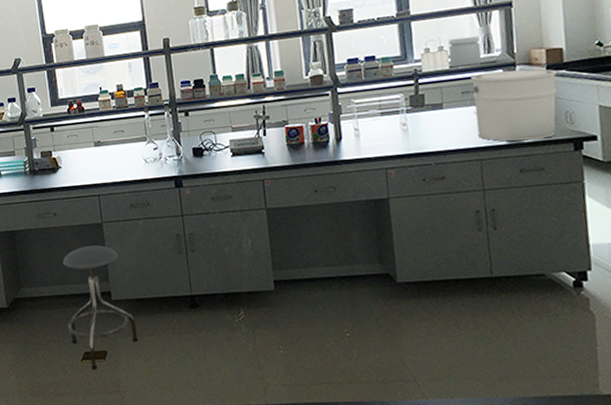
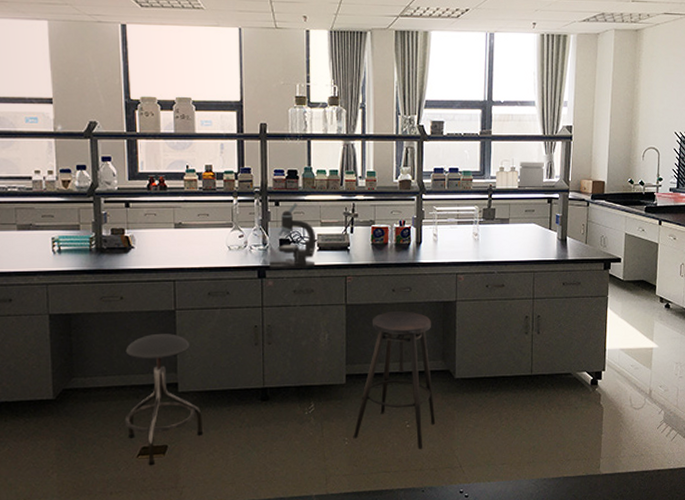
microscope: none [184,111,231,178] -> present [268,203,317,269]
stool: none [288,212,379,359] -> present [353,311,435,449]
bucket: present [465,68,557,142] -> none [527,195,599,258]

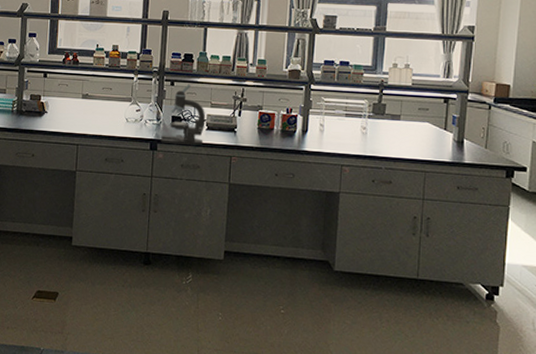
stool: present [124,334,202,465] -> none [25,190,90,308]
stool: present [353,311,435,449] -> none [227,195,313,337]
jar: present [519,162,544,189] -> none [413,59,442,87]

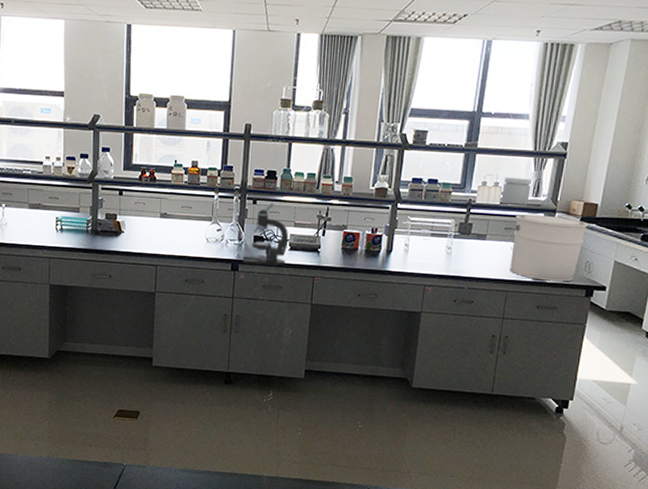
jar: none [413,59,442,87] -> present [501,177,532,206]
bucket: none [420,94,502,163] -> present [505,214,588,282]

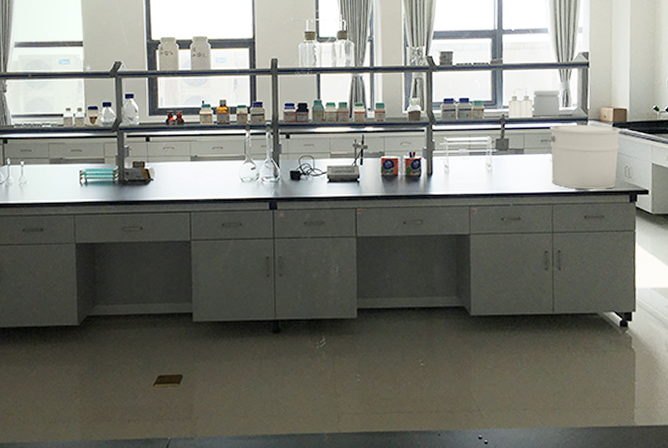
microscope: present [241,202,289,266] -> none [279,135,327,201]

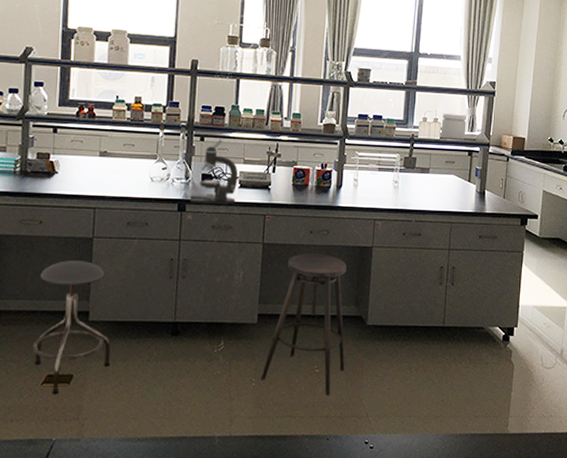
stool: none [142,264,216,394] -> present [32,261,111,394]
microscope: none [279,135,327,201] -> present [189,139,239,205]
stool: none [365,244,450,389] -> present [261,253,347,395]
bucket: present [543,124,621,190] -> none [447,148,518,212]

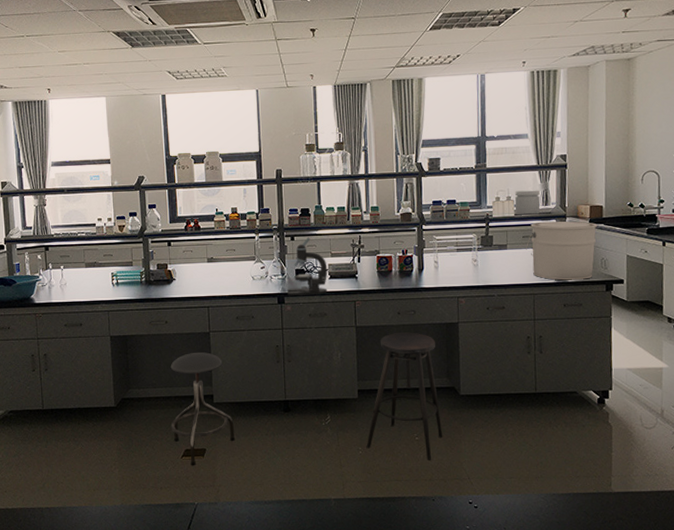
bucket: none [447,148,518,212] -> present [525,220,597,281]

